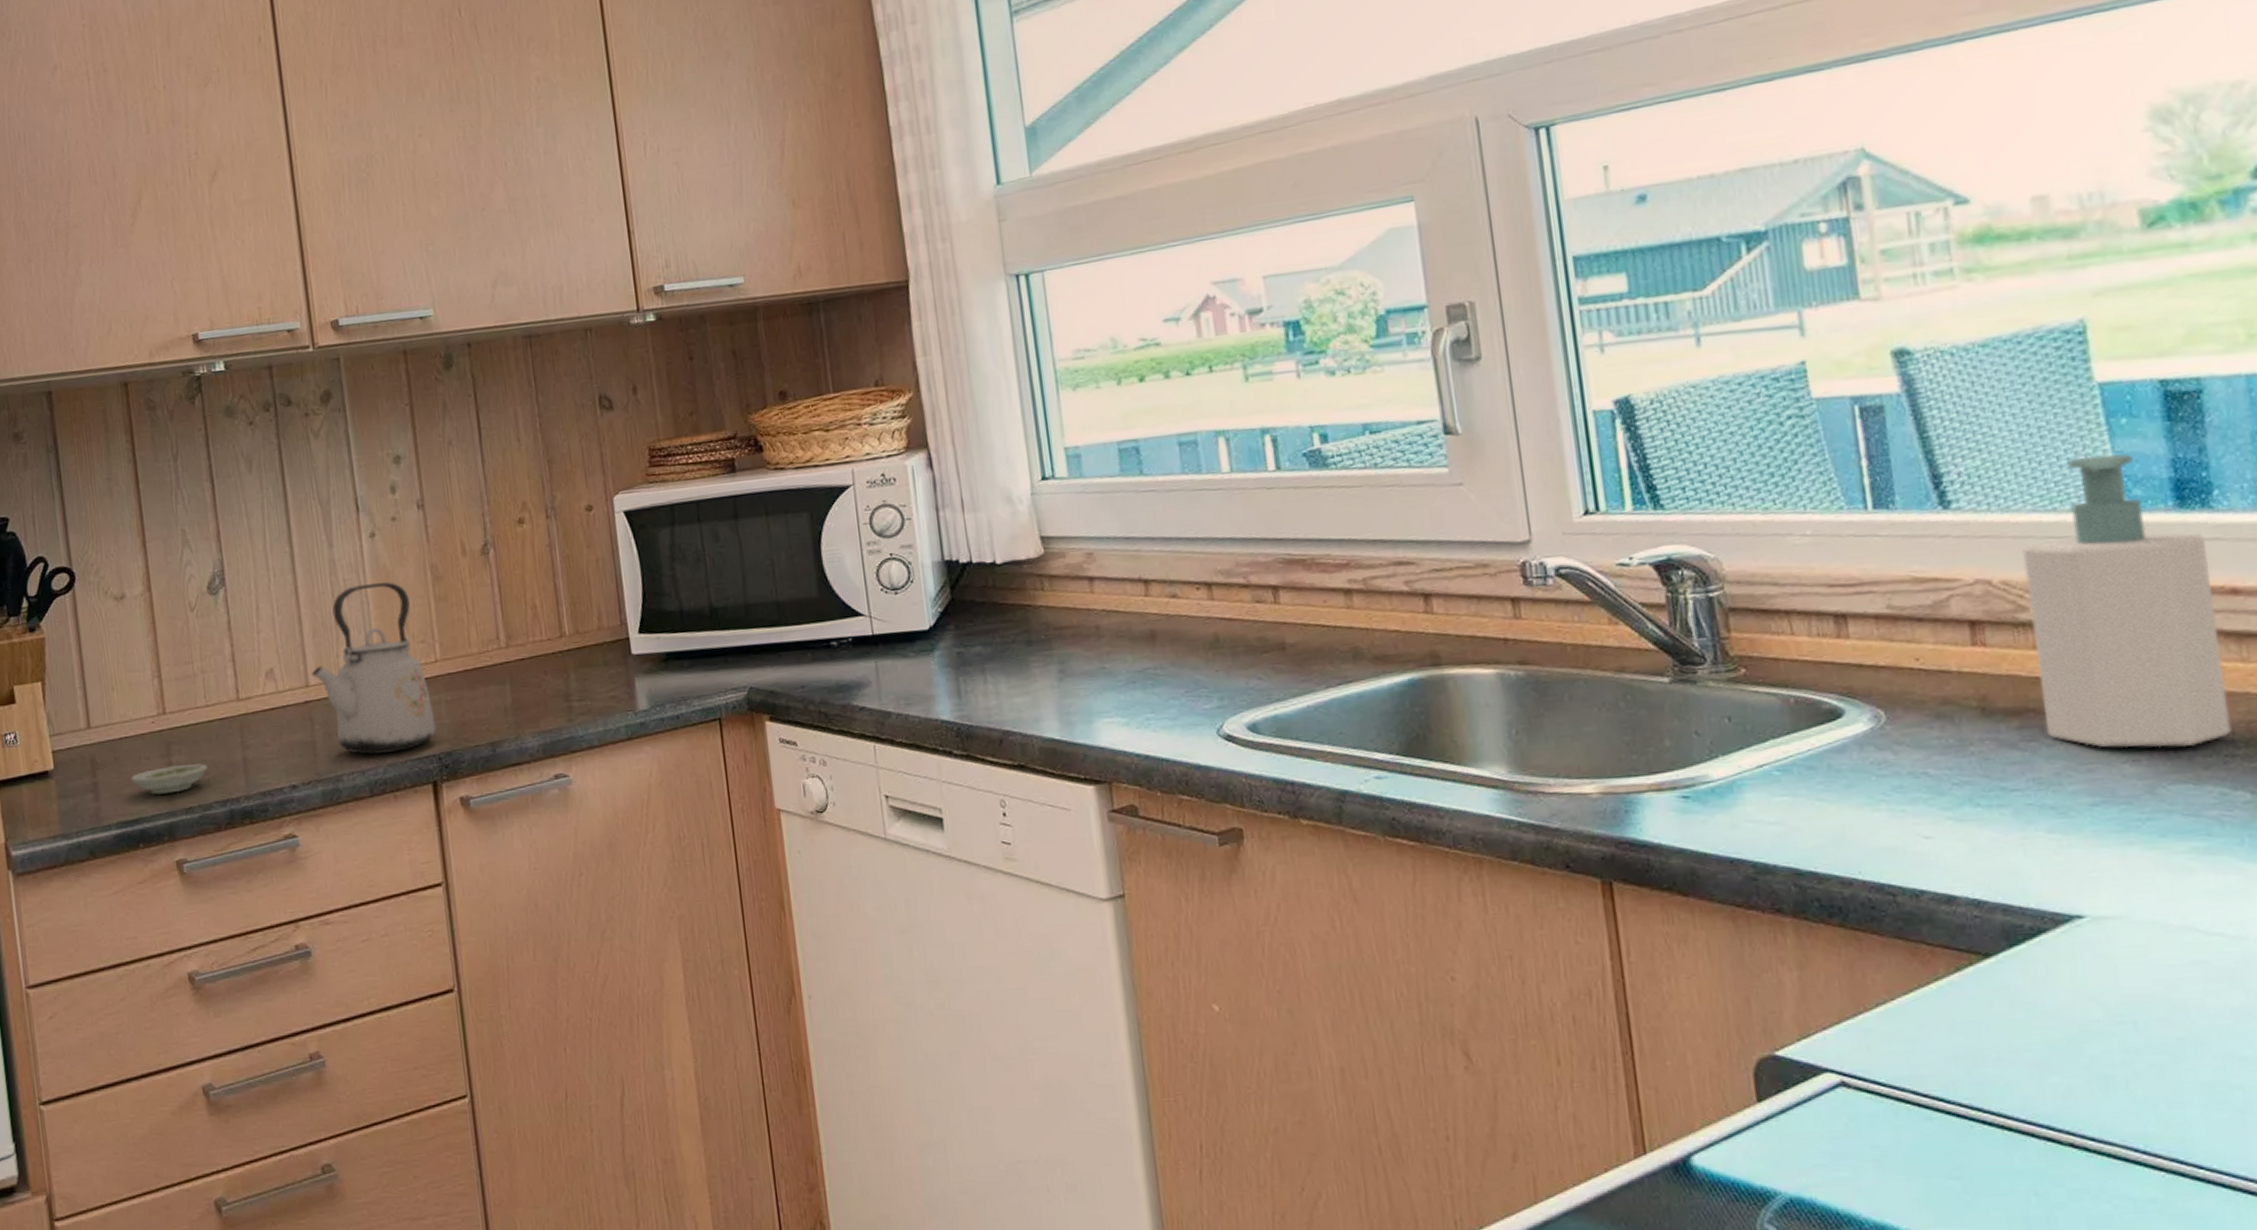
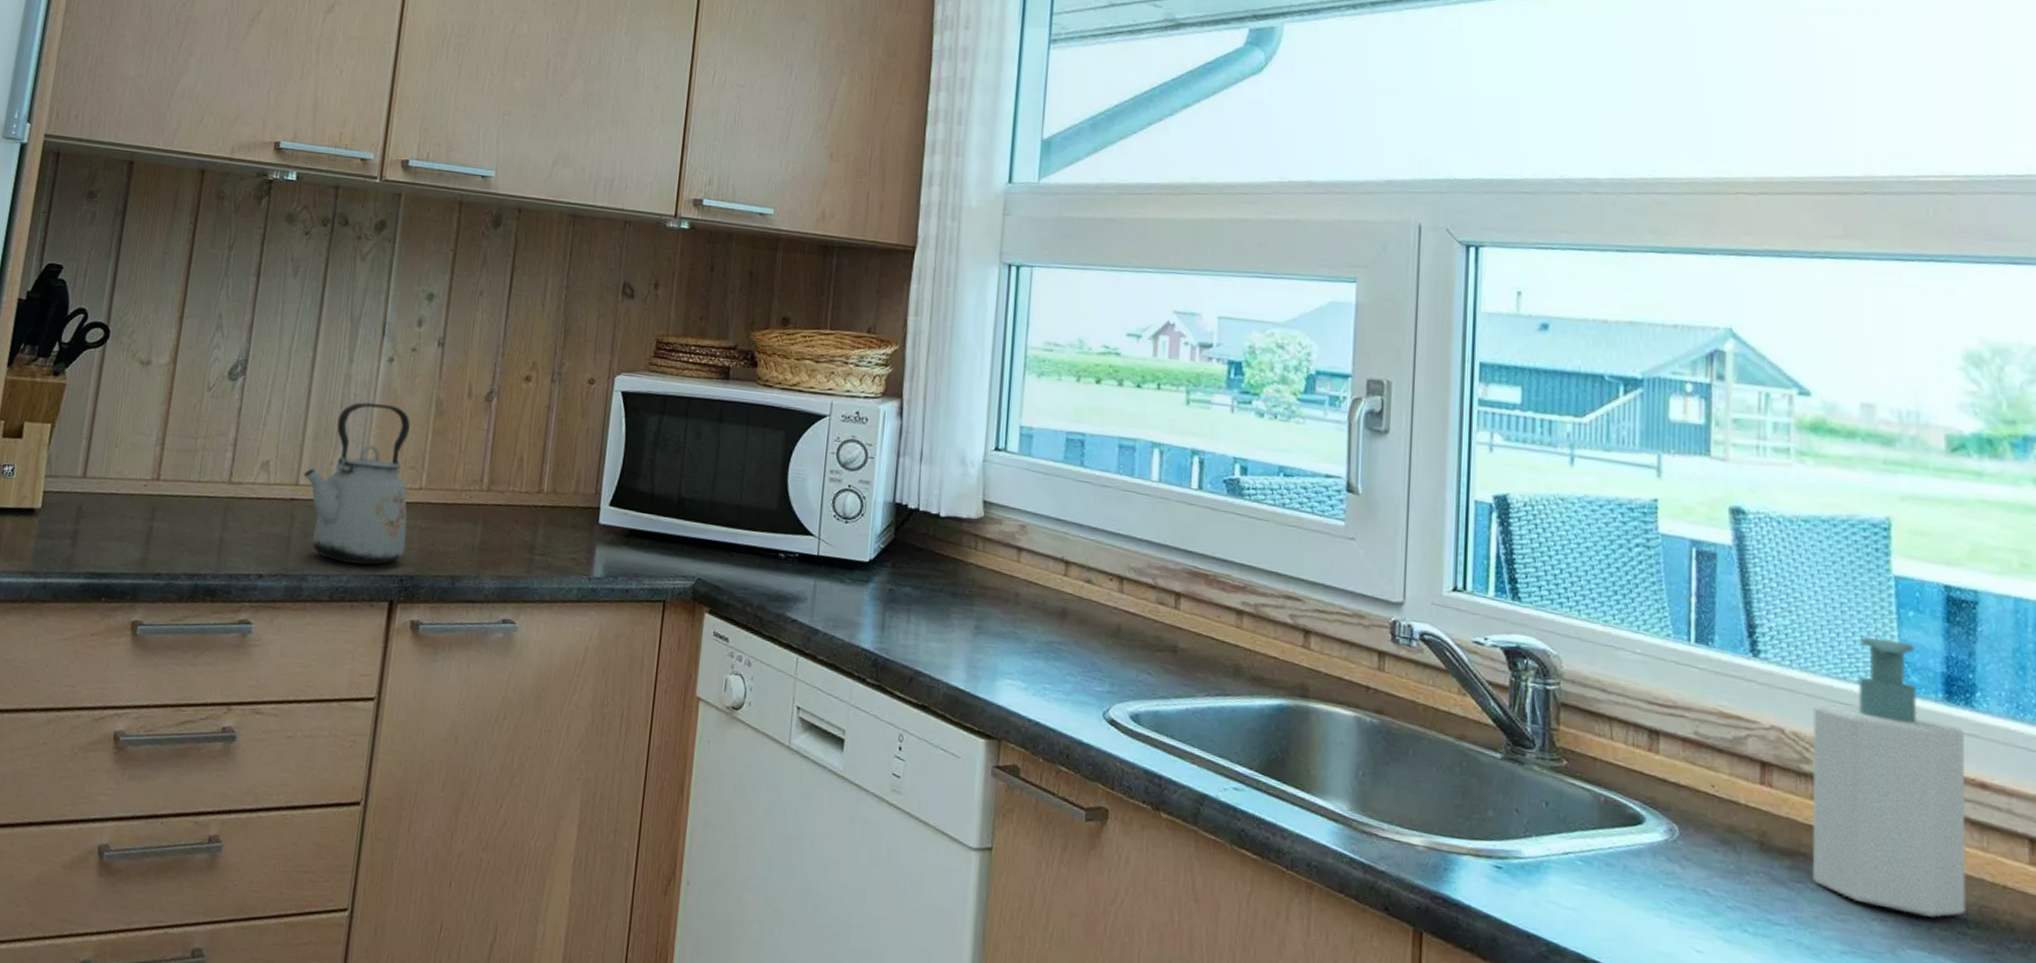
saucer: present [130,764,208,795] -> none [110,529,185,557]

